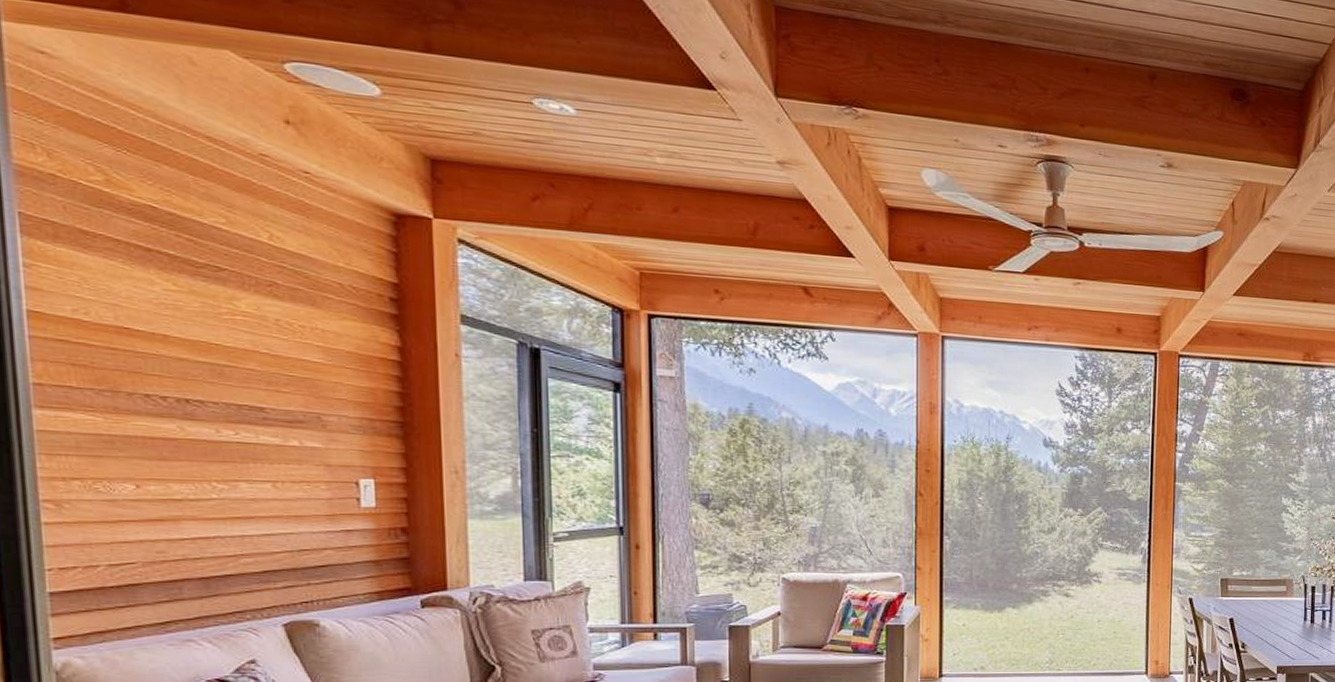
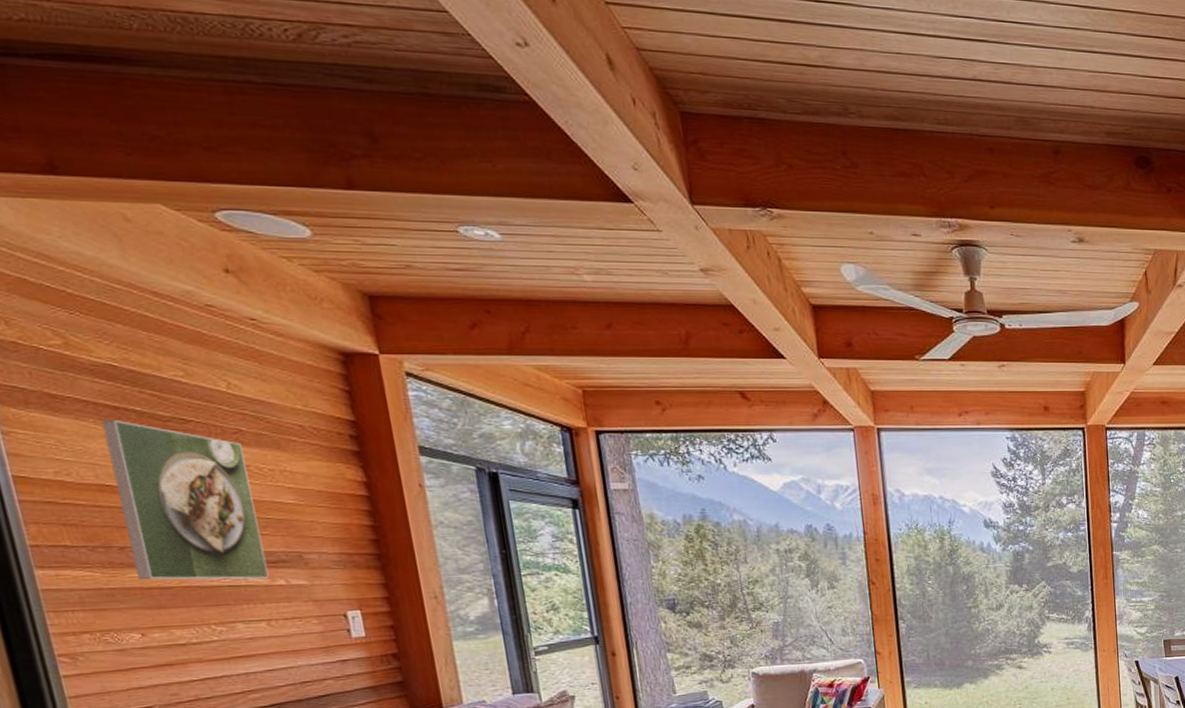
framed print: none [131,260,282,438] -> present [101,419,269,580]

